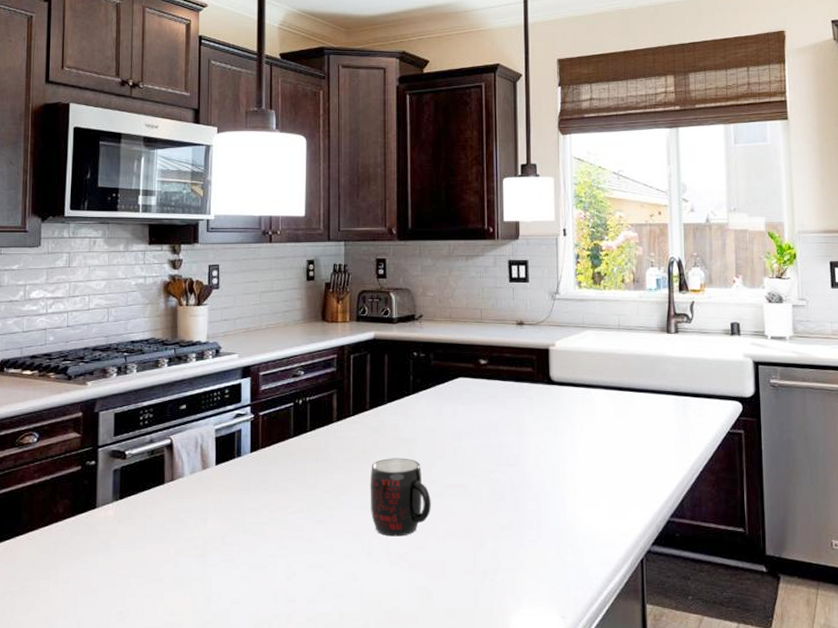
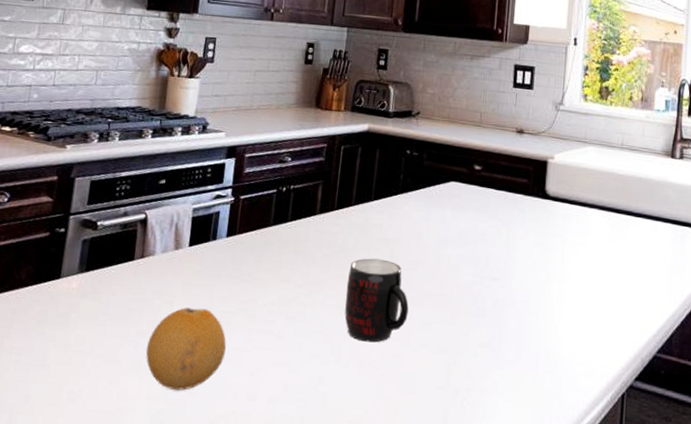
fruit: none [187,522,261,601] -> present [146,307,226,391]

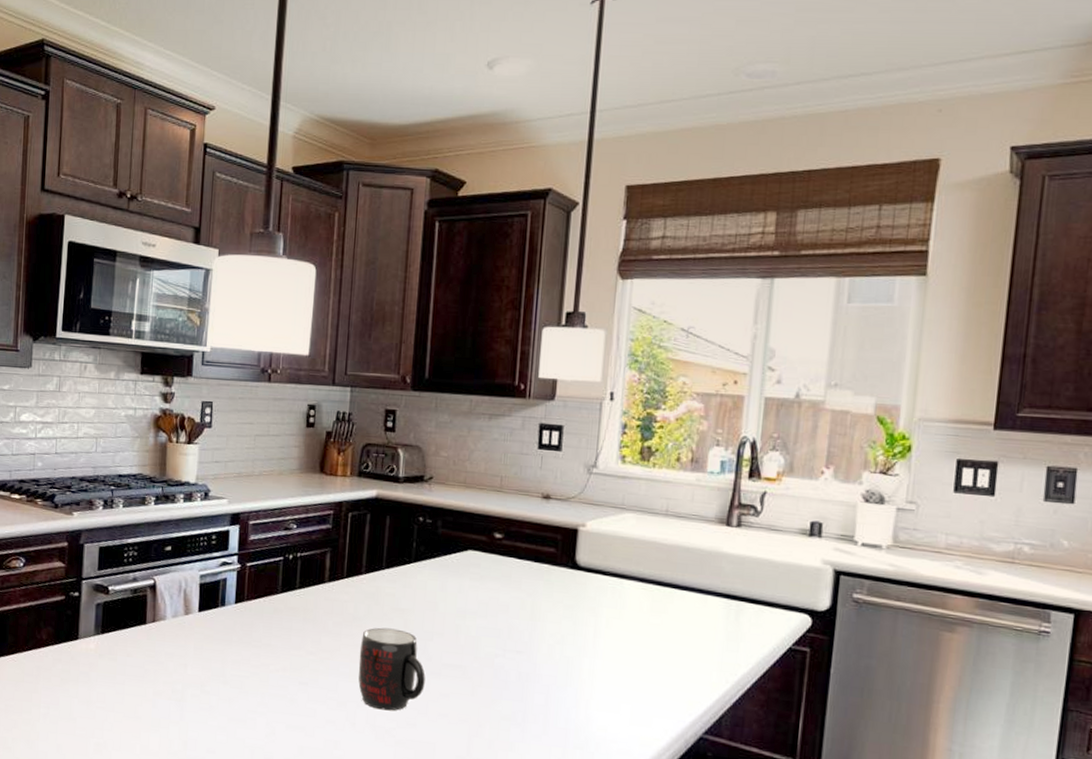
fruit: present [146,307,226,391] -> none [164,670,241,748]

